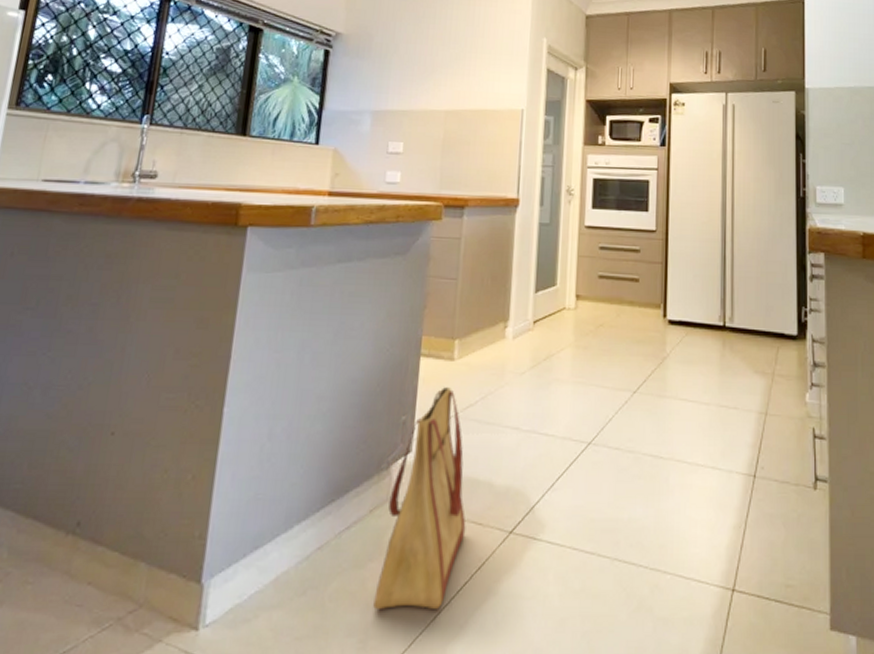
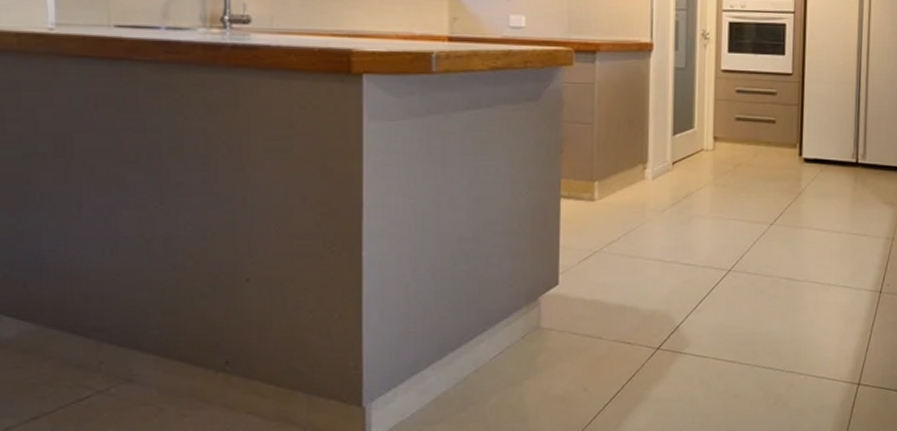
shopping bag: present [373,387,466,609] -> none [532,226,616,418]

